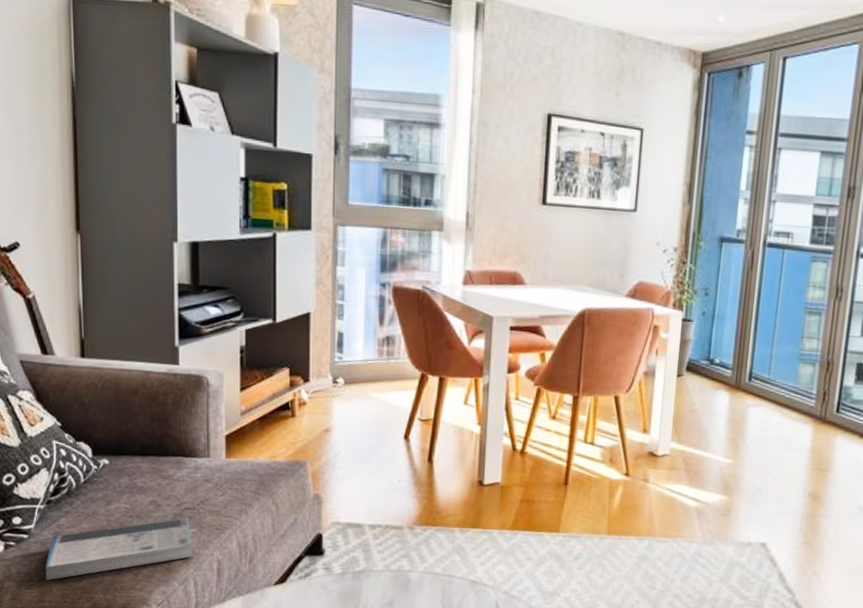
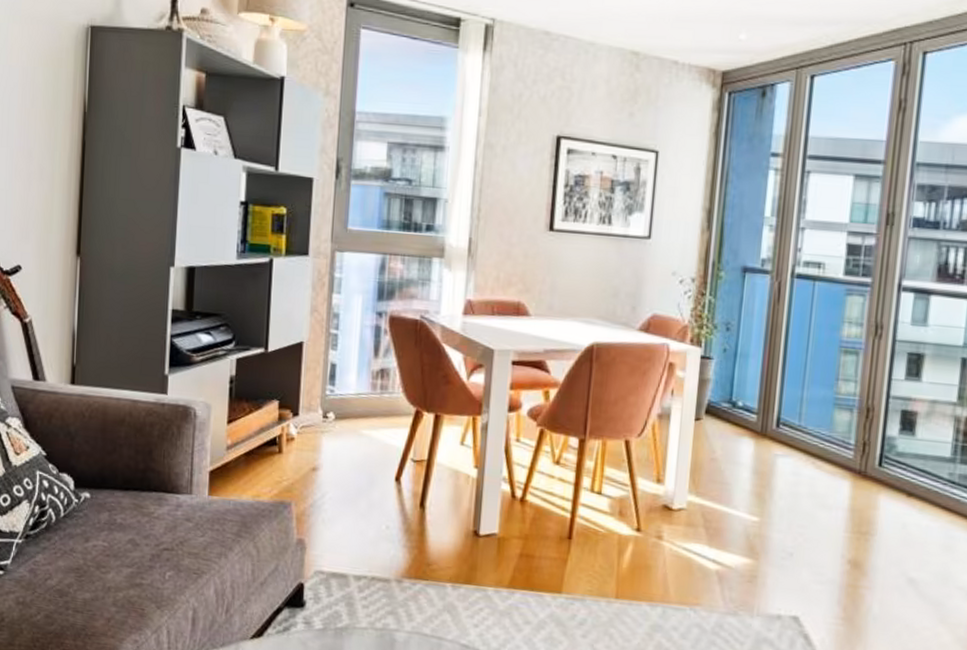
book: present [45,517,193,581] -> none [17,559,169,622]

